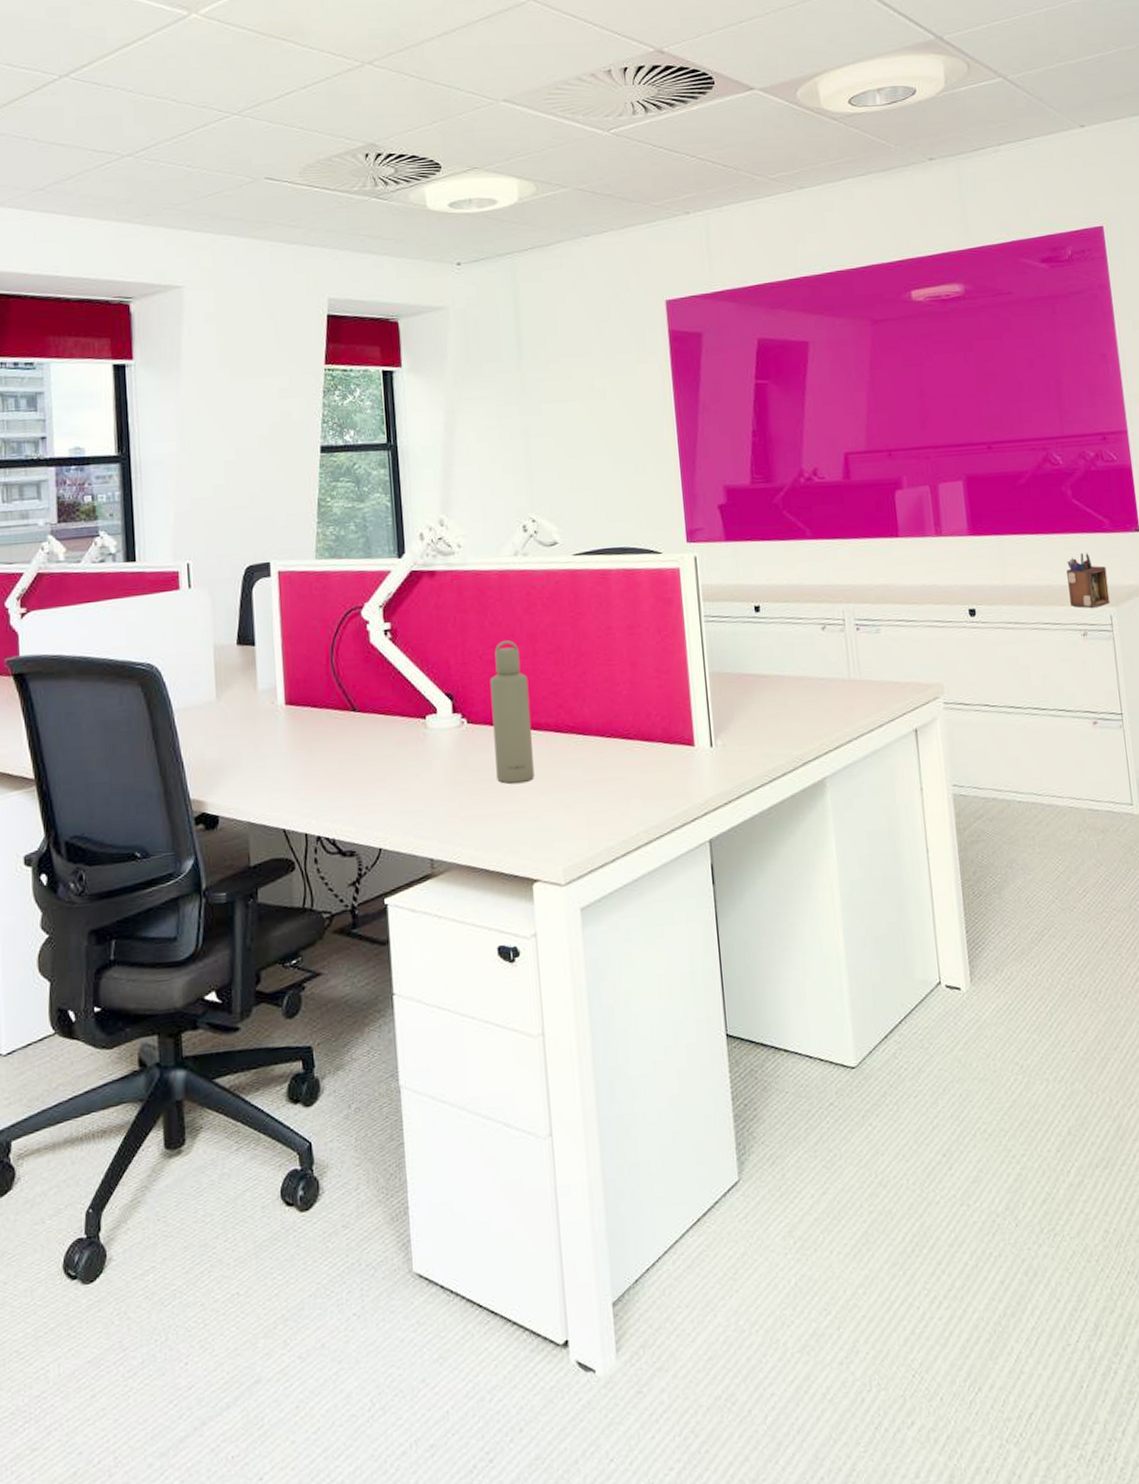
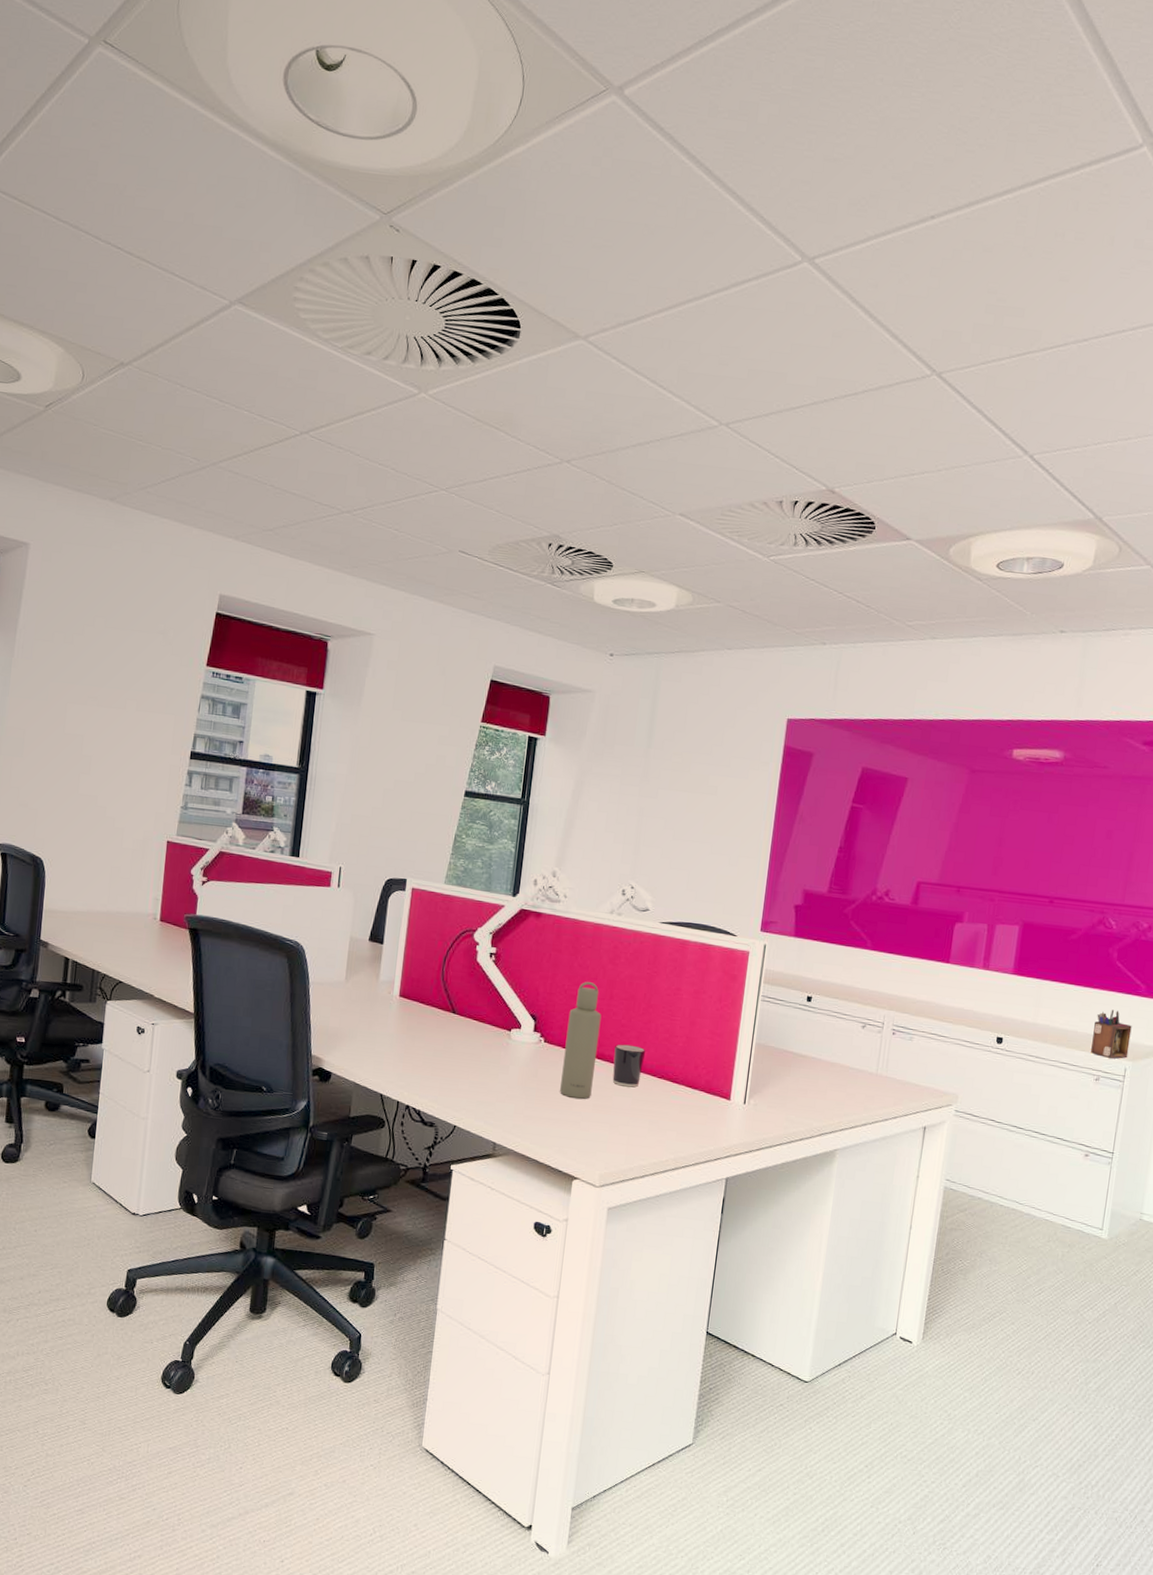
mug: none [549,704,588,757] -> present [612,1044,646,1088]

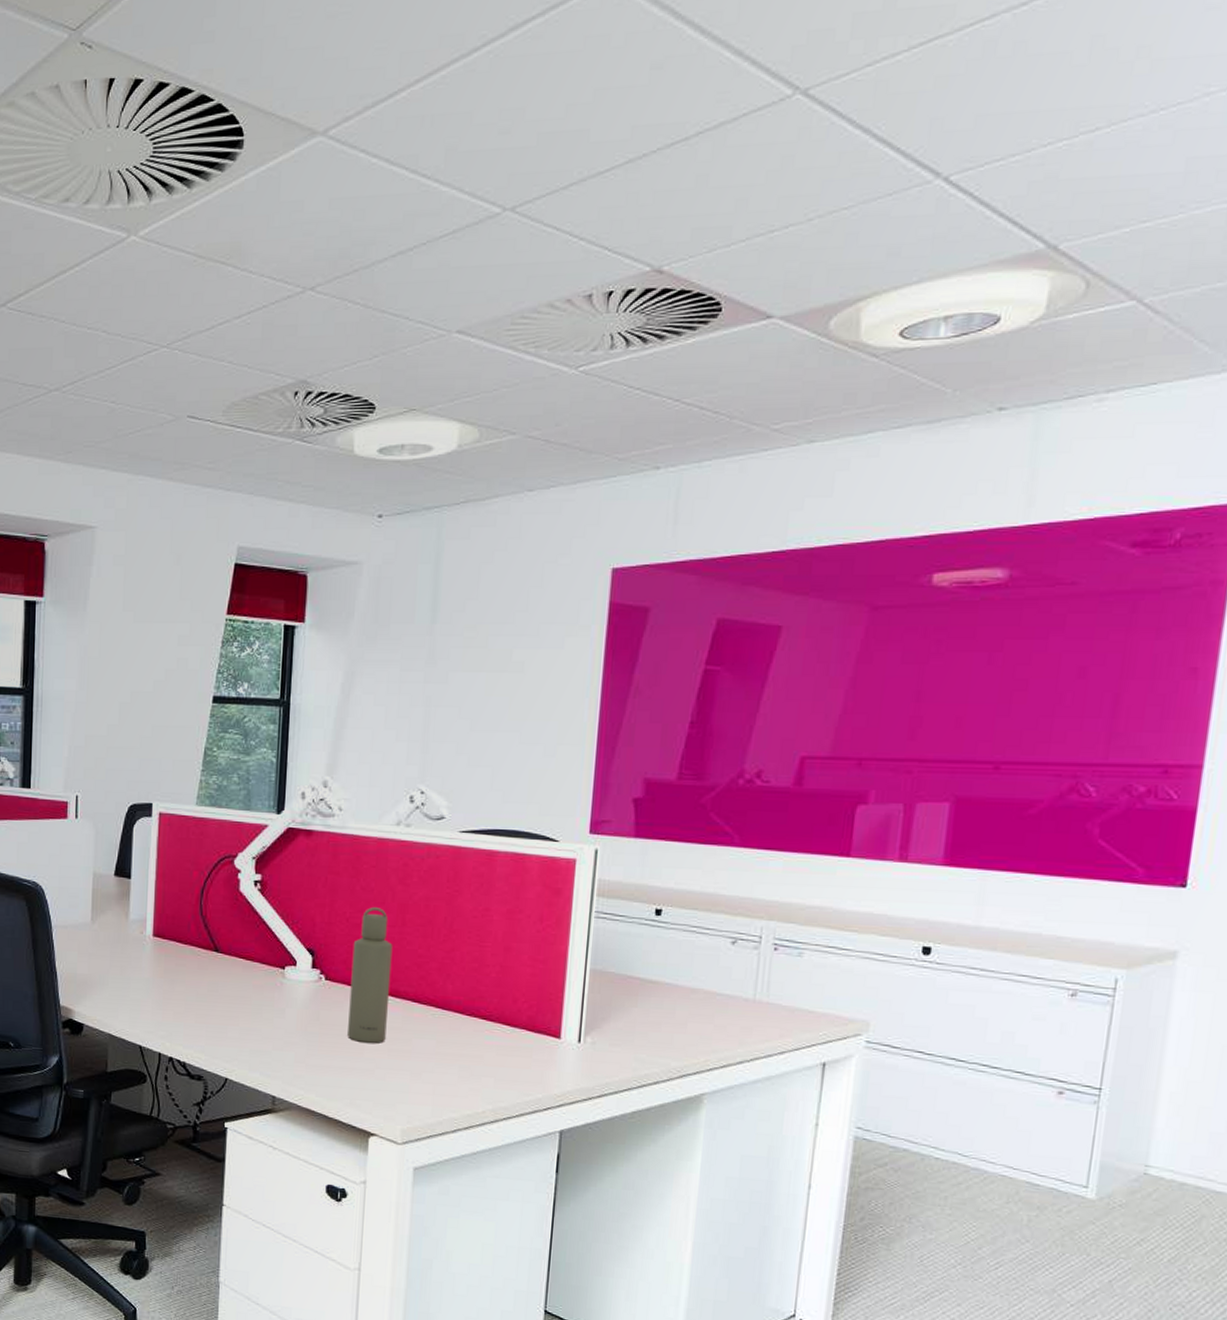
mug: present [612,1044,646,1088] -> none [410,977,451,1028]
desk organizer: present [1091,1010,1132,1059] -> none [1063,903,1125,967]

